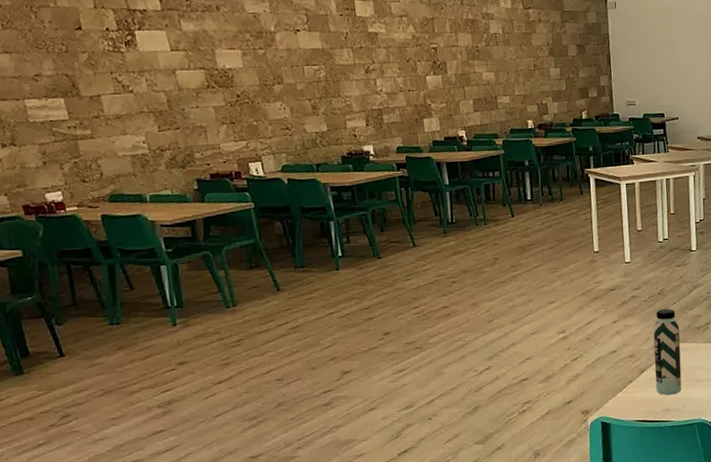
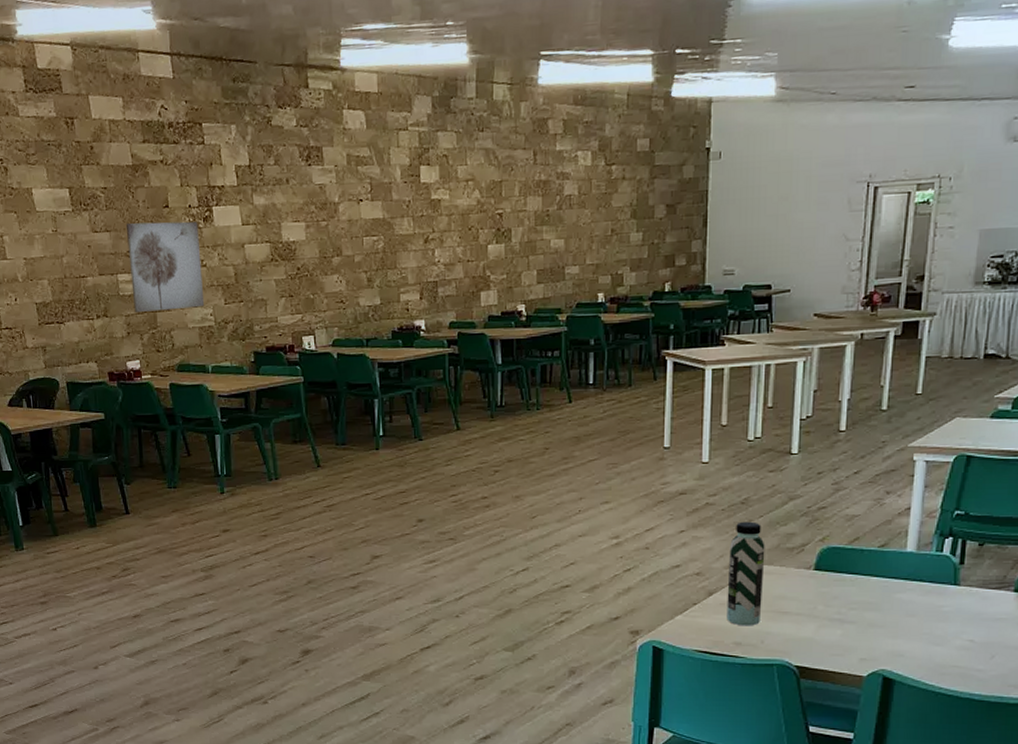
wall art: none [29,44,135,140] -> present [125,221,205,312]

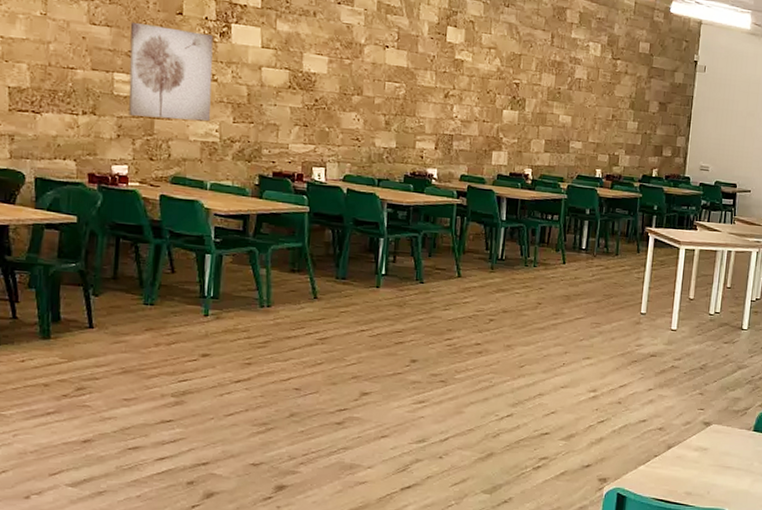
water bottle: present [726,521,765,626] -> none [681,384,717,478]

